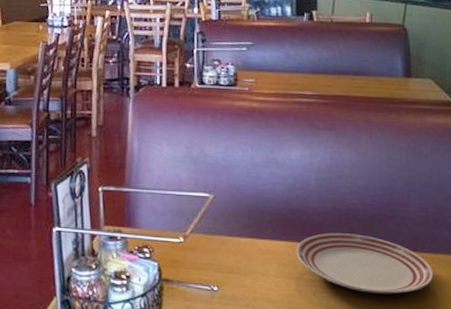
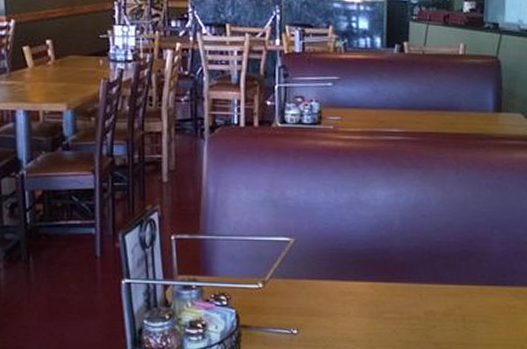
dinner plate: present [295,232,434,294] -> none [377,271,511,327]

